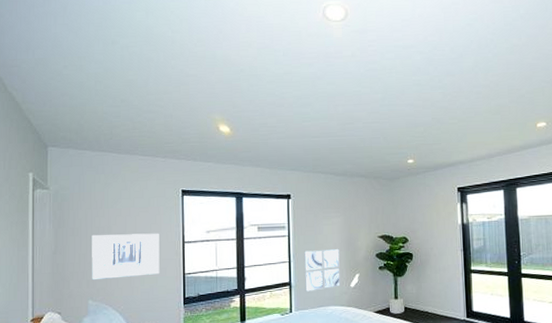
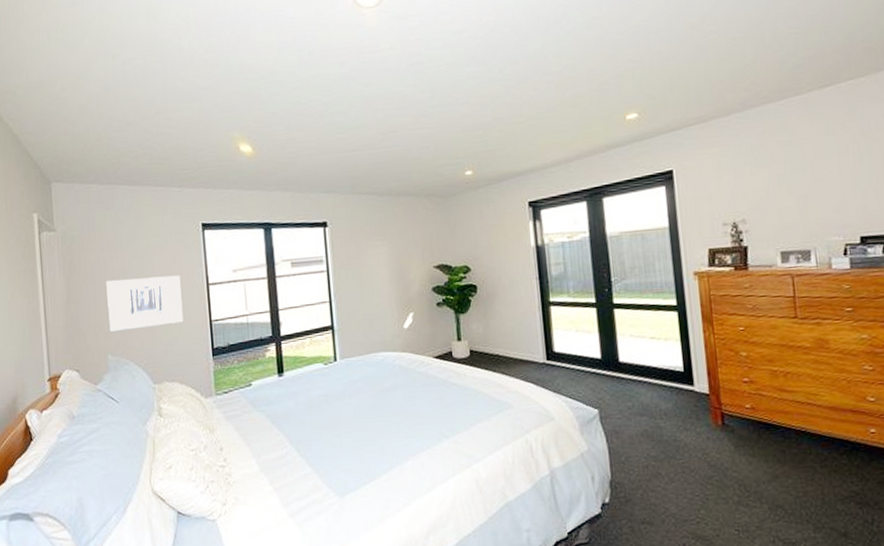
wall art: present [304,248,341,293] -> none [347,283,392,337]

